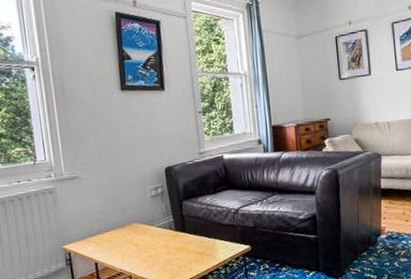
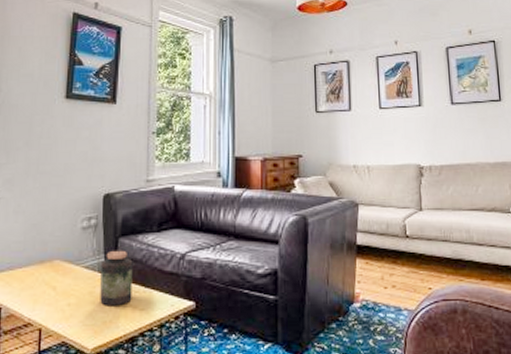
jar: none [171,210,200,255] -> present [100,250,133,306]

